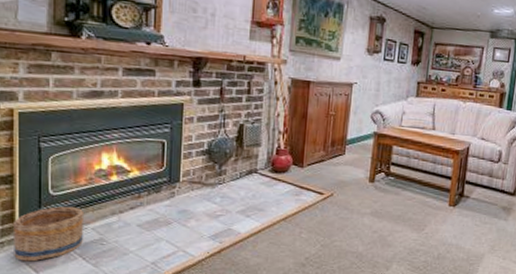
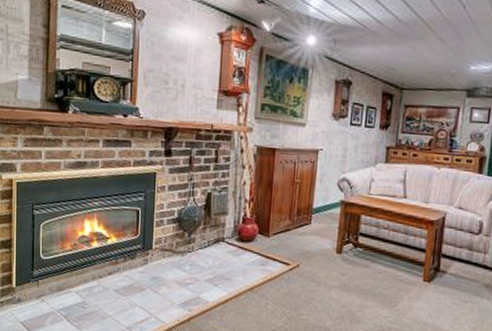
basket: present [12,206,85,262] -> none [10,269,70,321]

